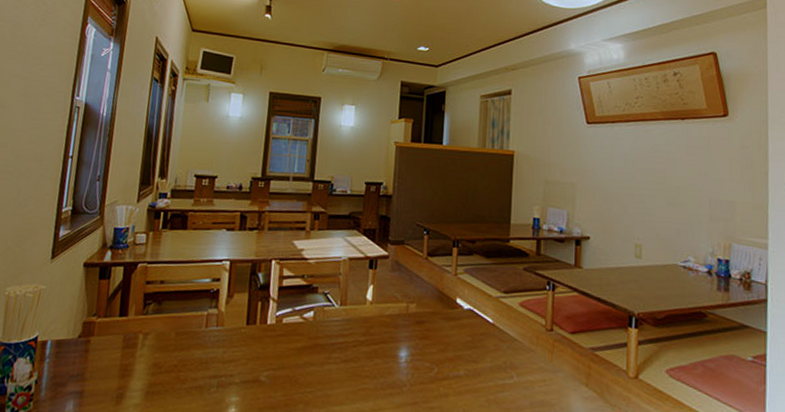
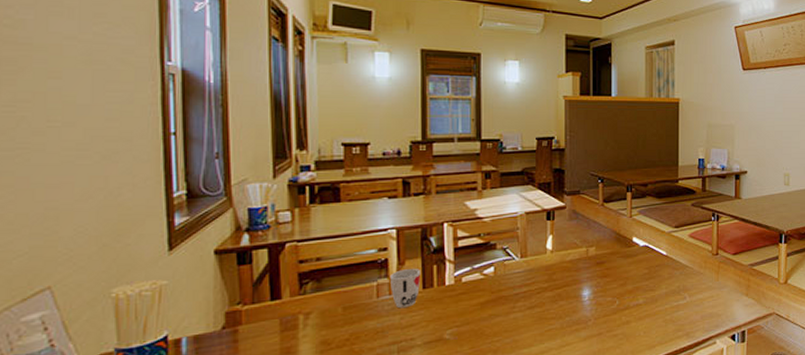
cup: none [218,302,247,342] -> present [389,269,421,309]

